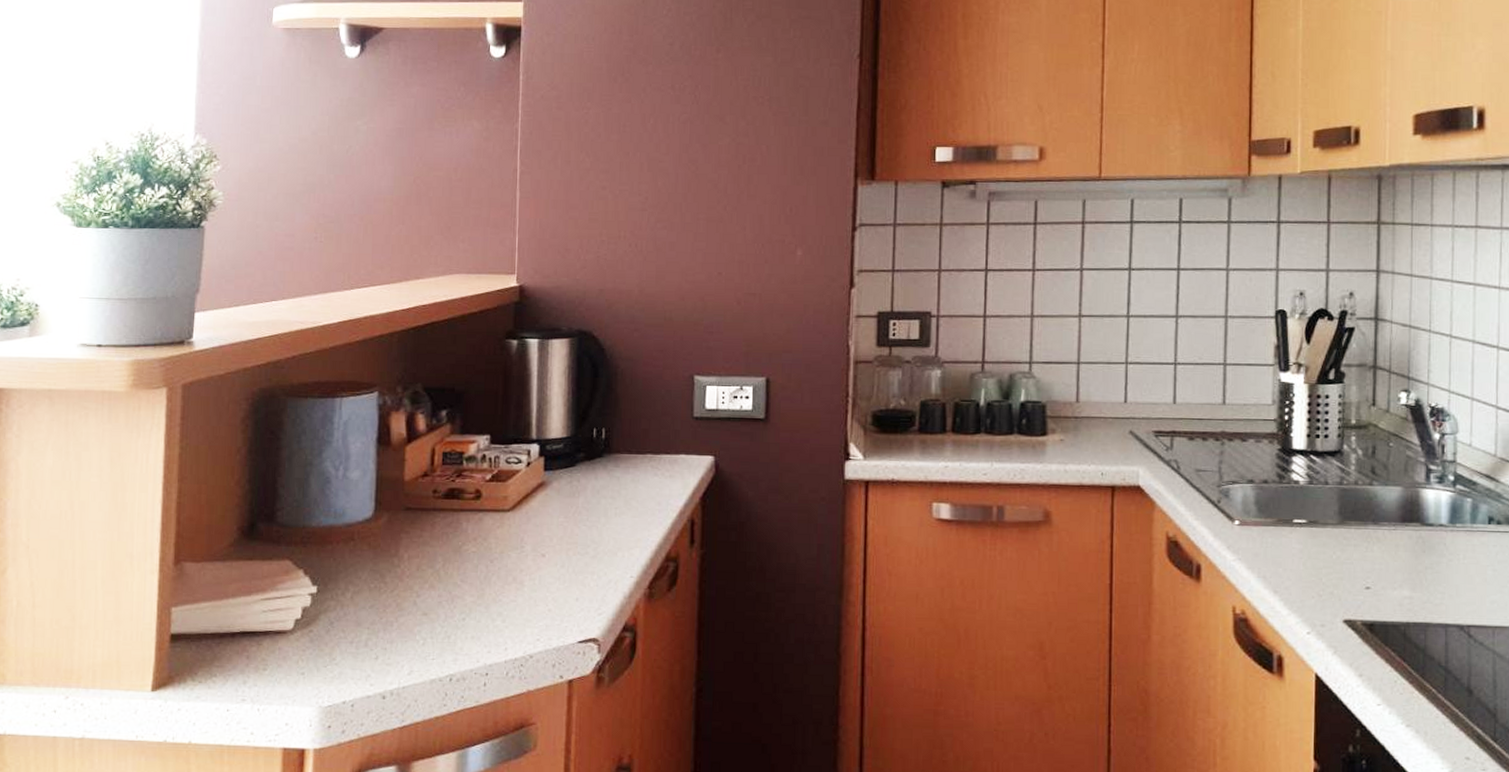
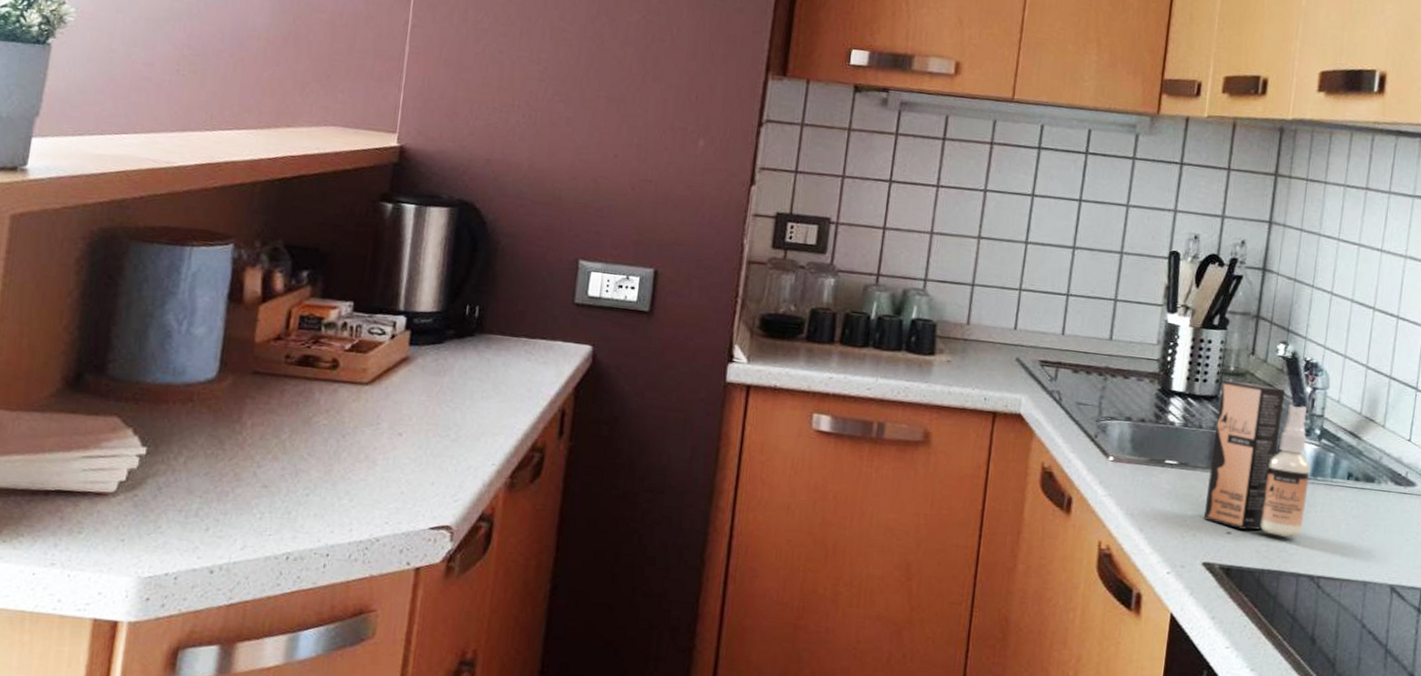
spray bottle: none [1339,434,1448,588] -> present [1203,380,1311,537]

